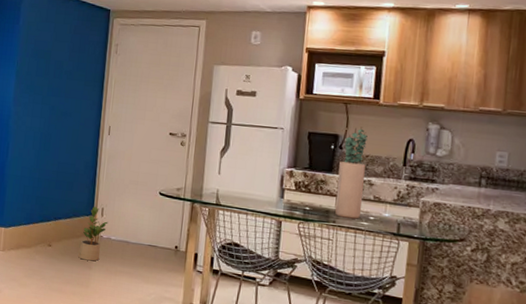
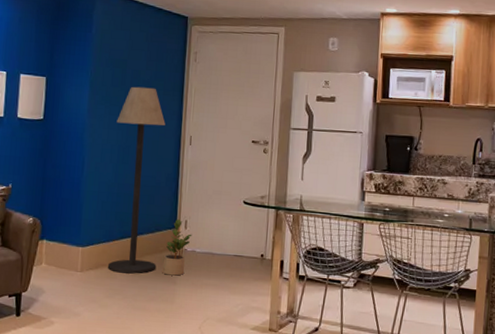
floor lamp: none [27,76,86,257] -> present [107,86,165,274]
vase: present [335,127,368,219] -> none [412,128,440,217]

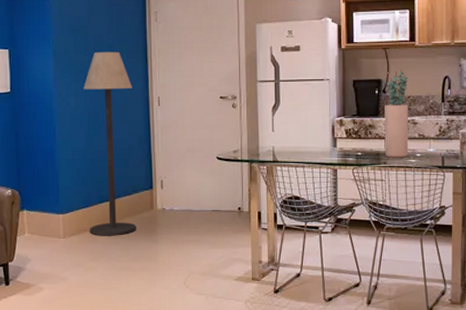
potted plant: present [162,218,193,276] -> none [143,179,169,235]
vase: none [412,128,440,217] -> present [384,69,409,158]

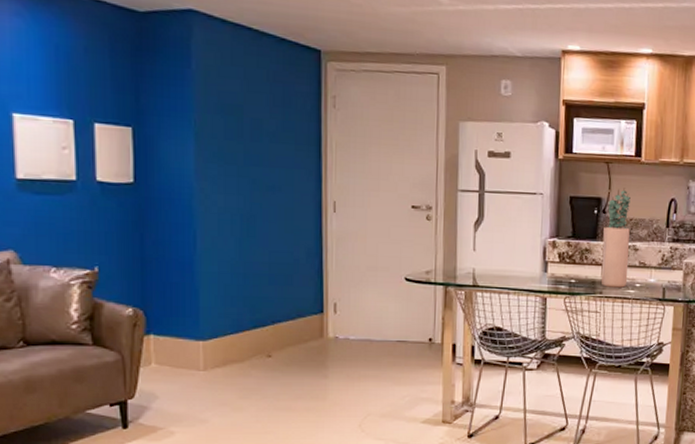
floor lamp: present [83,51,137,236] -> none [235,139,301,369]

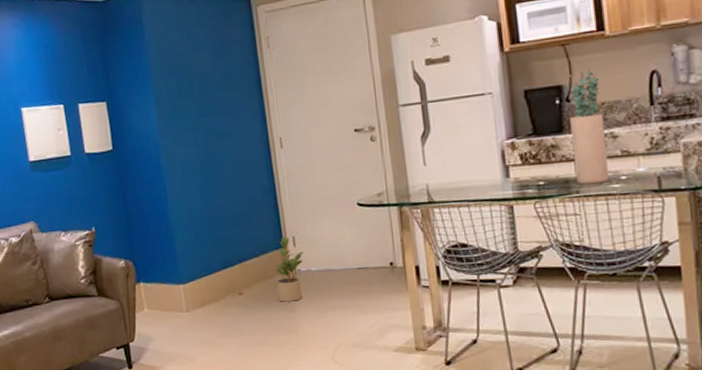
potted plant: none [309,301,344,368] -> present [275,236,304,302]

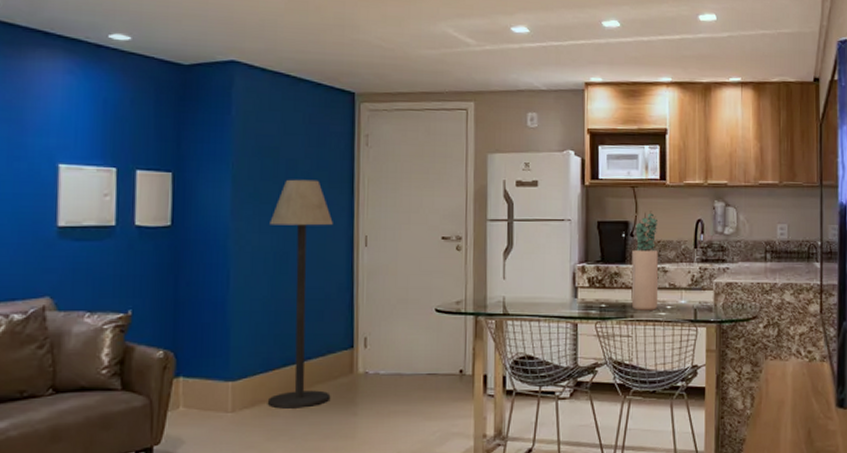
floor lamp: none [192,89,270,307] -> present [267,179,333,409]
potted plant: present [275,236,304,302] -> none [338,336,374,406]

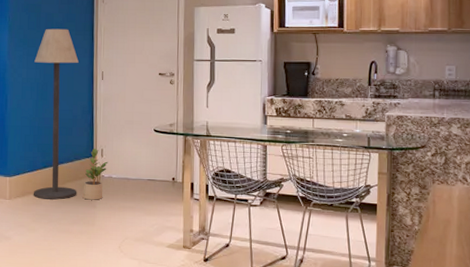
potted plant: none [338,336,374,406] -> present [82,148,108,200]
vase: present [631,211,659,310] -> none [312,53,336,137]

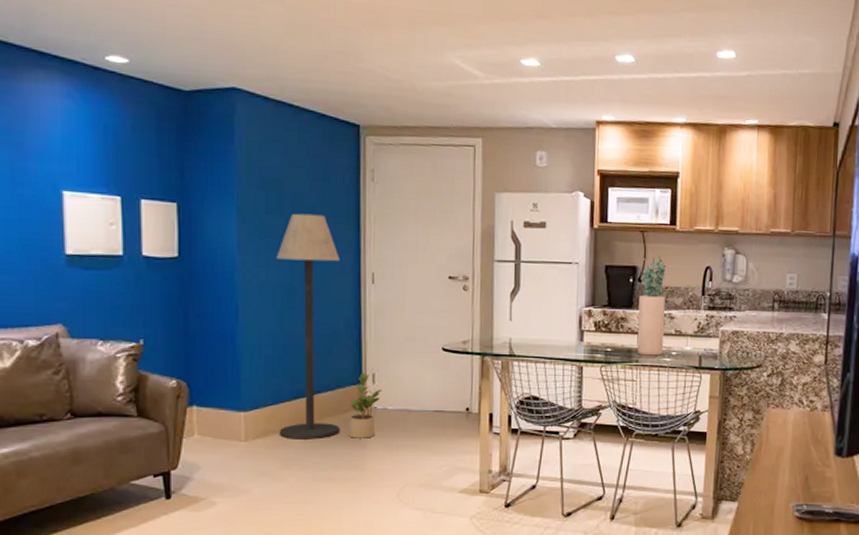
vase: none [312,53,336,137] -> present [637,256,666,356]

